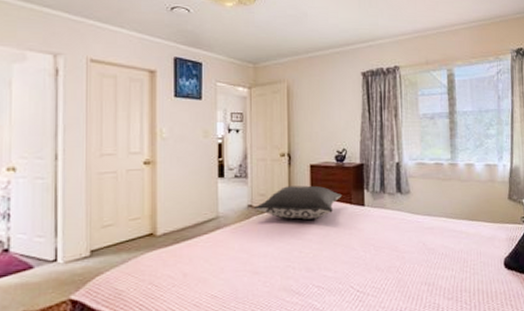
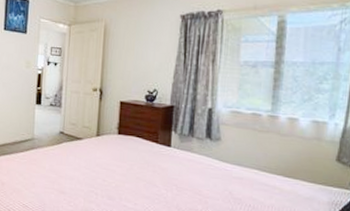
pillow: present [254,185,342,220] -> none [65,119,148,153]

